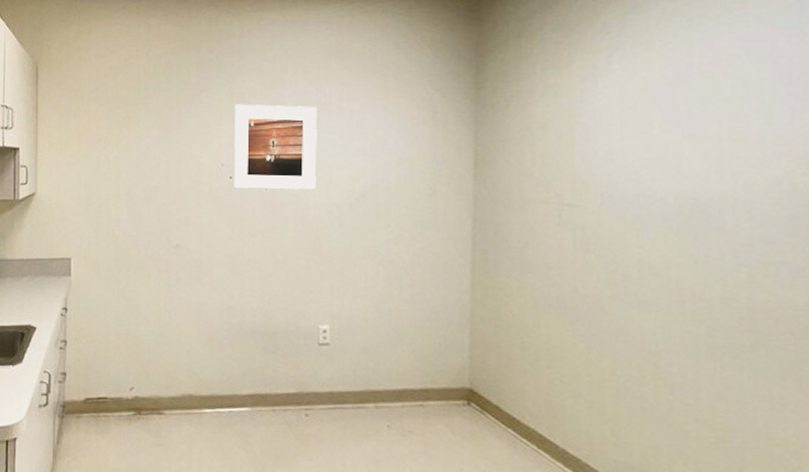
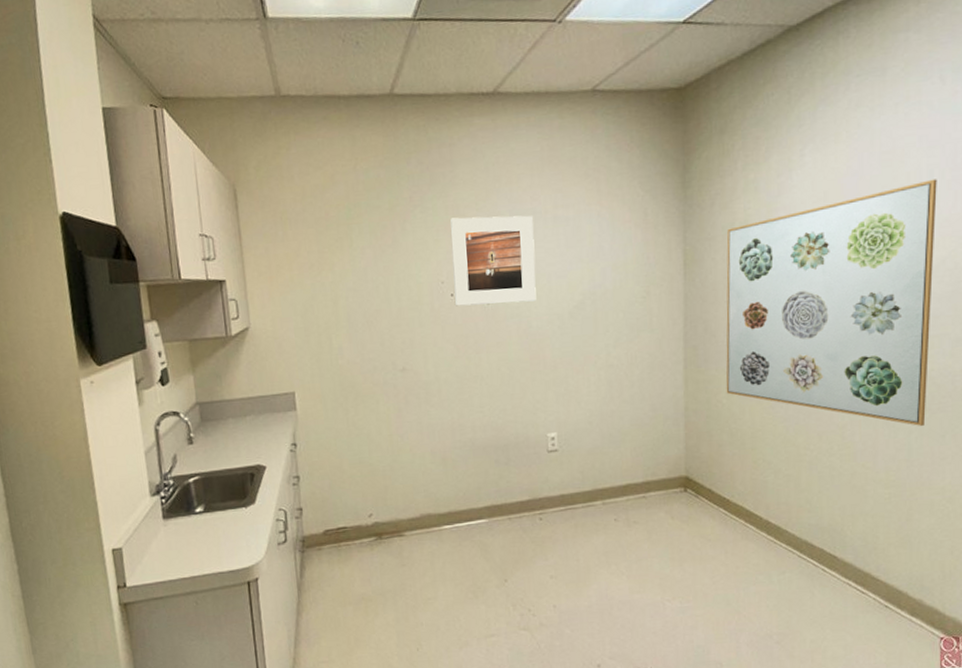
wall art: none [518,94,769,364] -> present [726,179,937,426]

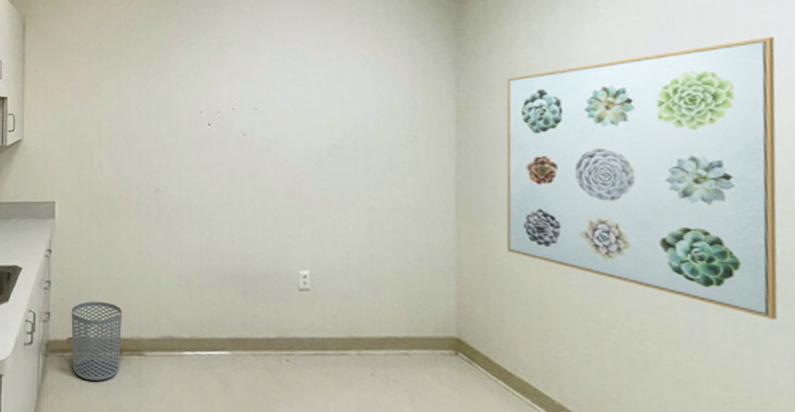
waste bin: none [324,489,380,568] -> present [71,301,122,381]
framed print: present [450,215,537,306] -> none [211,53,295,137]

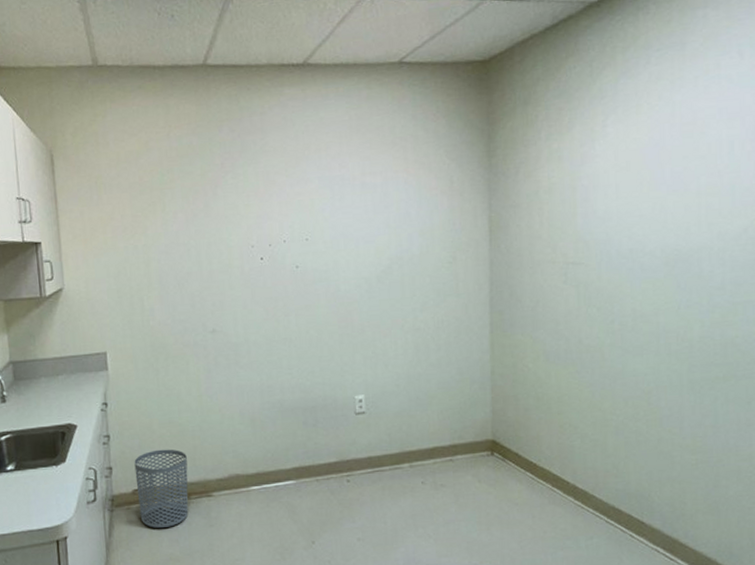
wall art: present [506,36,778,319] -> none [531,150,738,392]

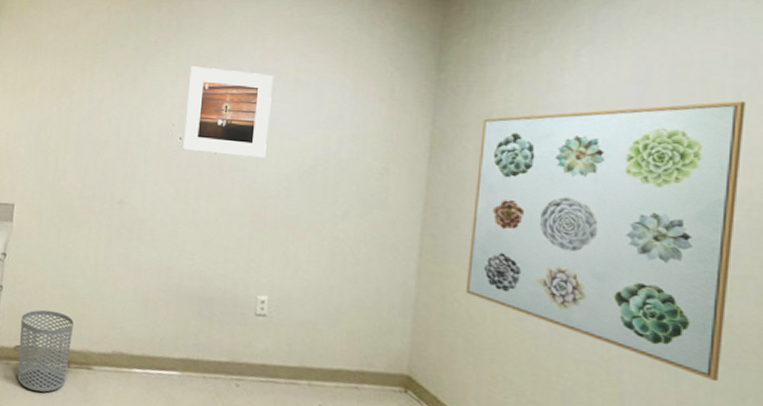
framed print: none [261,182,345,270] -> present [181,66,273,158]
wall art: none [531,150,738,392] -> present [465,101,745,381]

